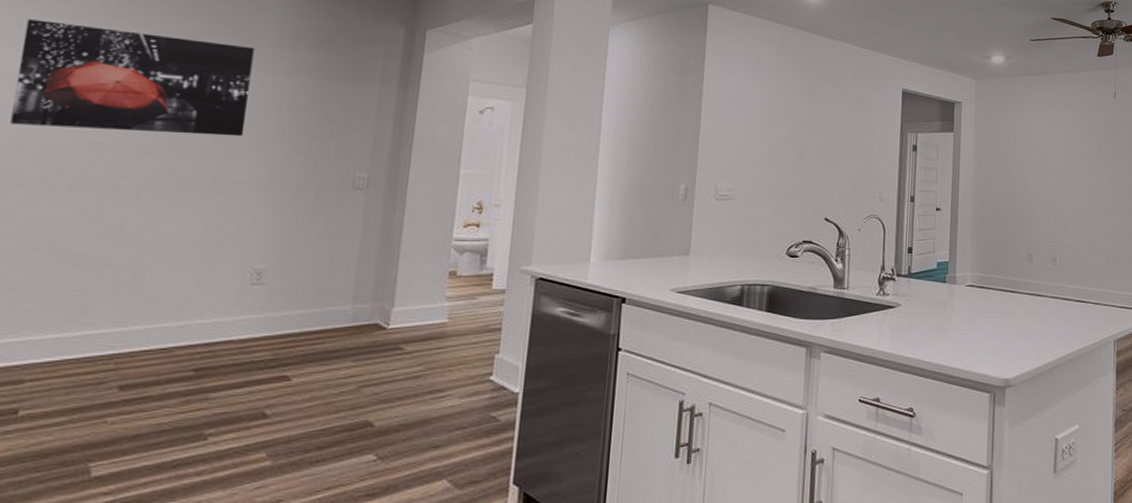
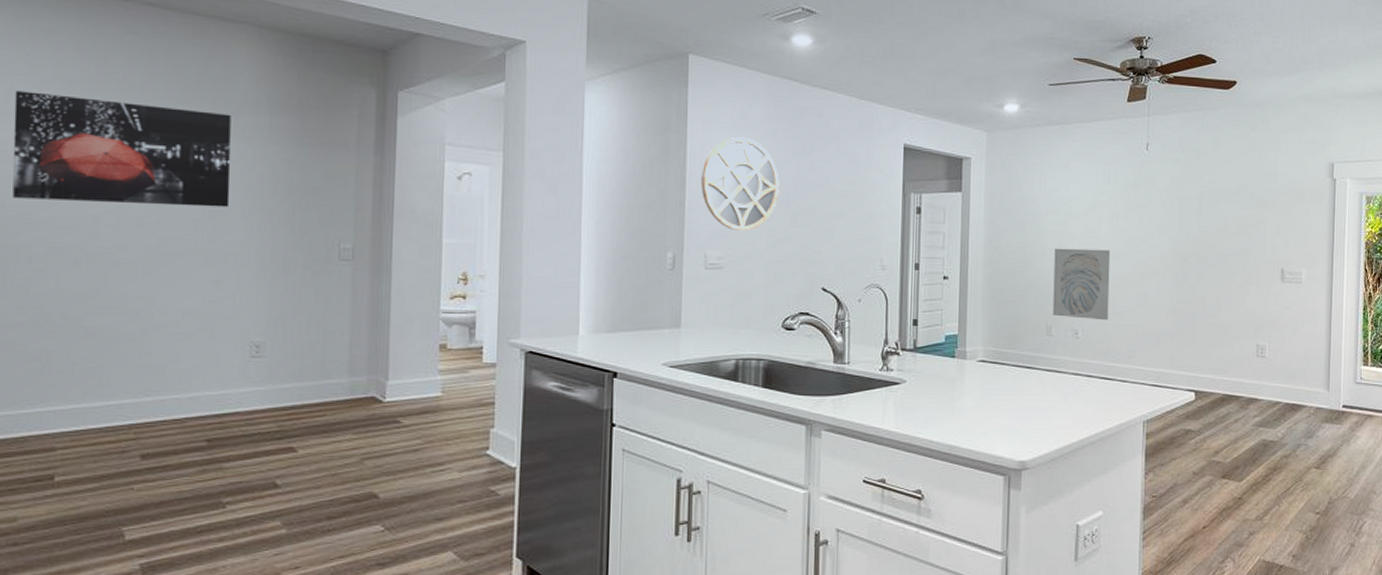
home mirror: none [715,79,789,165] -> present [701,136,780,232]
wall art: none [1033,183,1084,249] -> present [1052,248,1111,321]

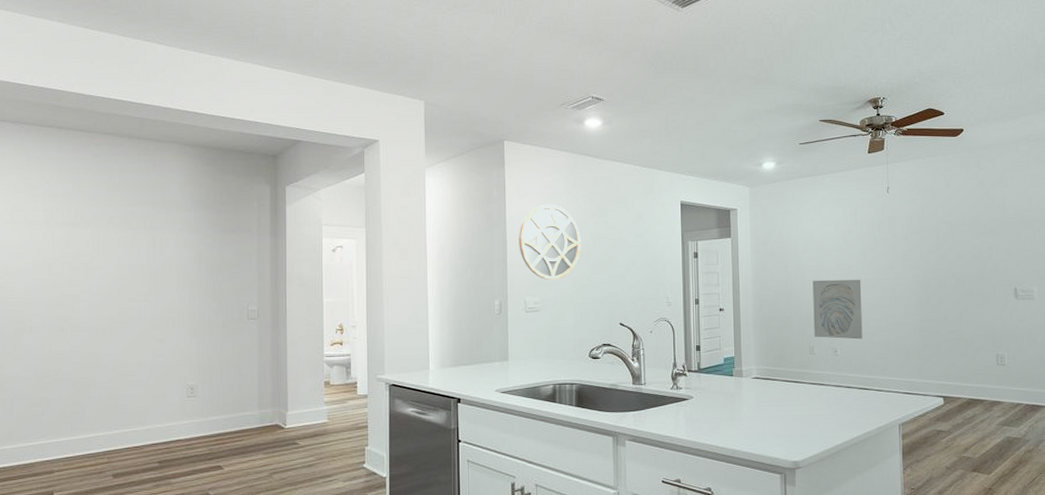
wall art: present [13,91,231,208] -> none [18,205,168,285]

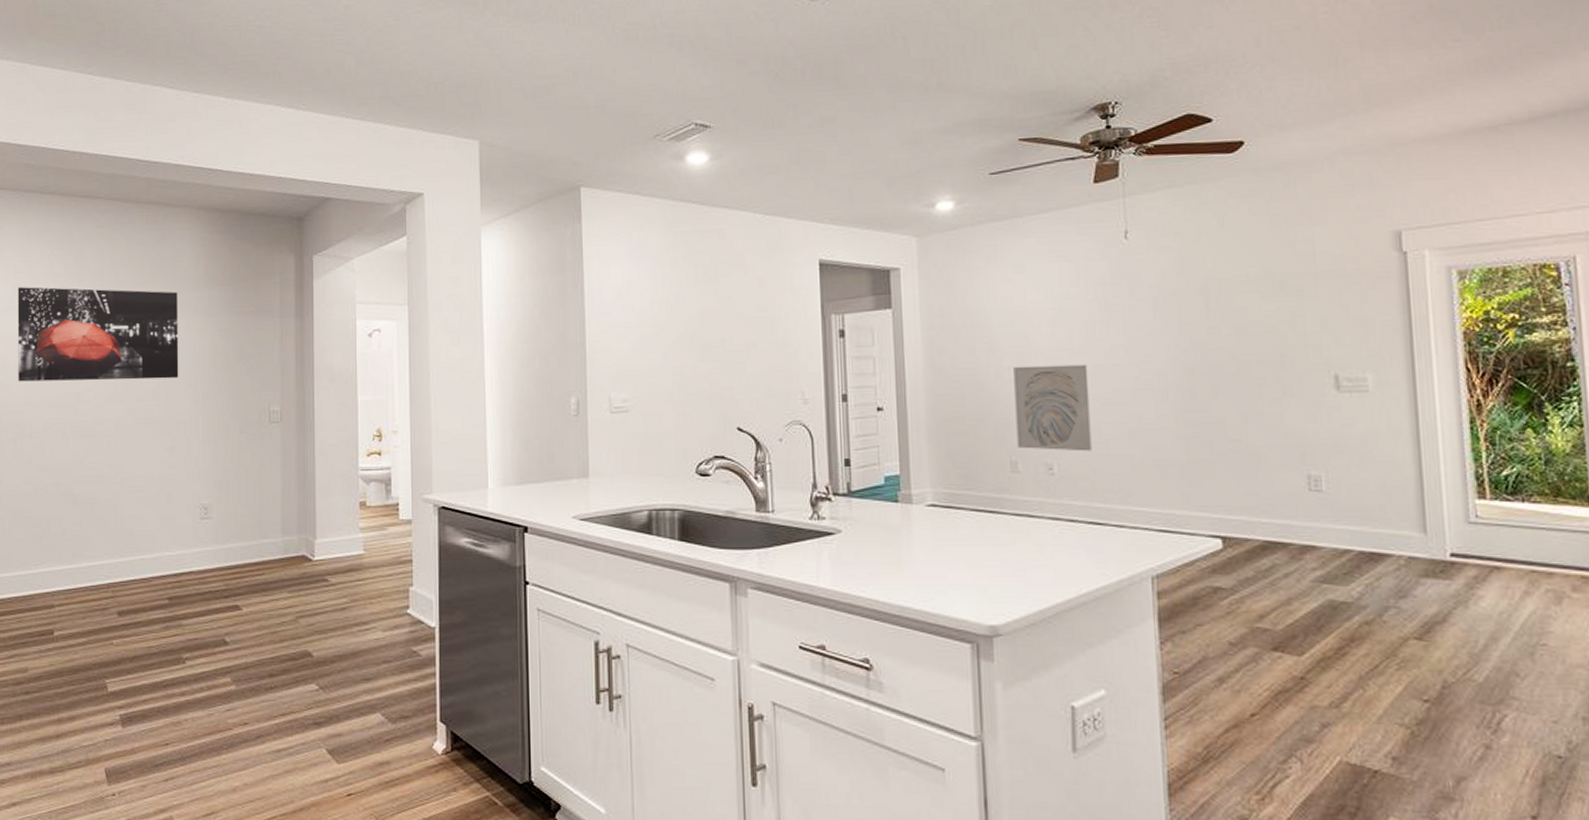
wall art: none [18,205,168,285] -> present [17,287,179,382]
home mirror: present [519,204,581,281] -> none [600,268,683,371]

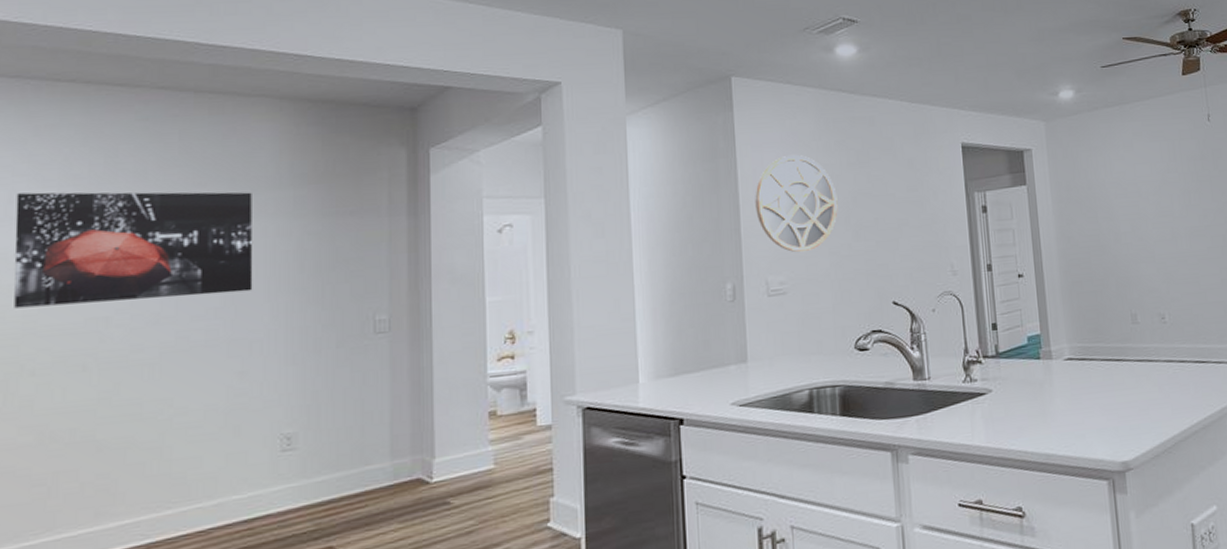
home mirror: none [600,268,683,371] -> present [755,154,838,253]
wall art: present [1013,364,1092,452] -> none [1129,227,1194,303]

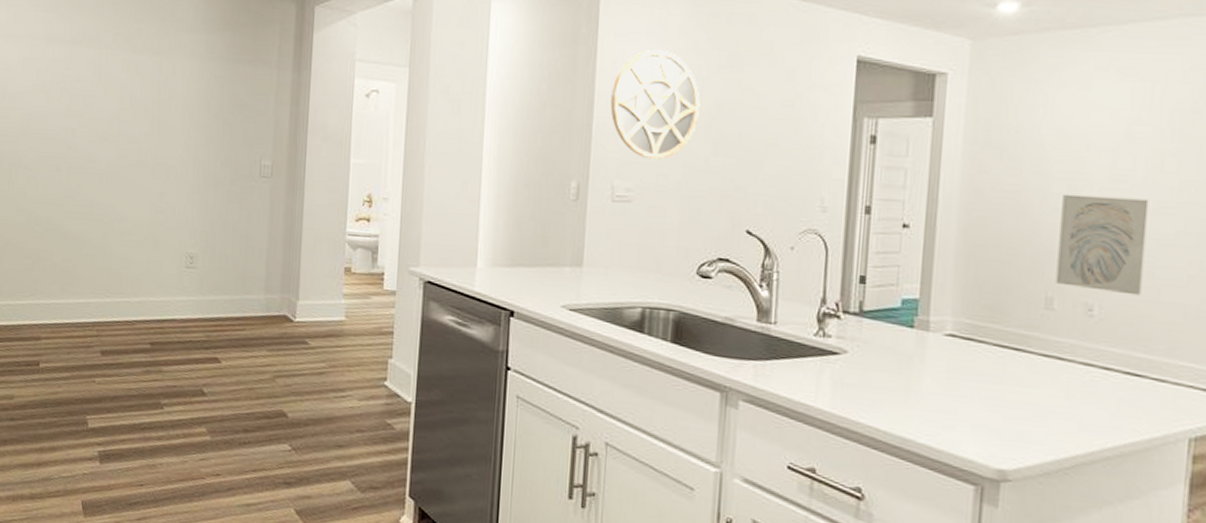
wall art: present [14,192,253,309] -> none [16,15,176,123]
wall art: none [1129,227,1194,303] -> present [1055,194,1149,296]

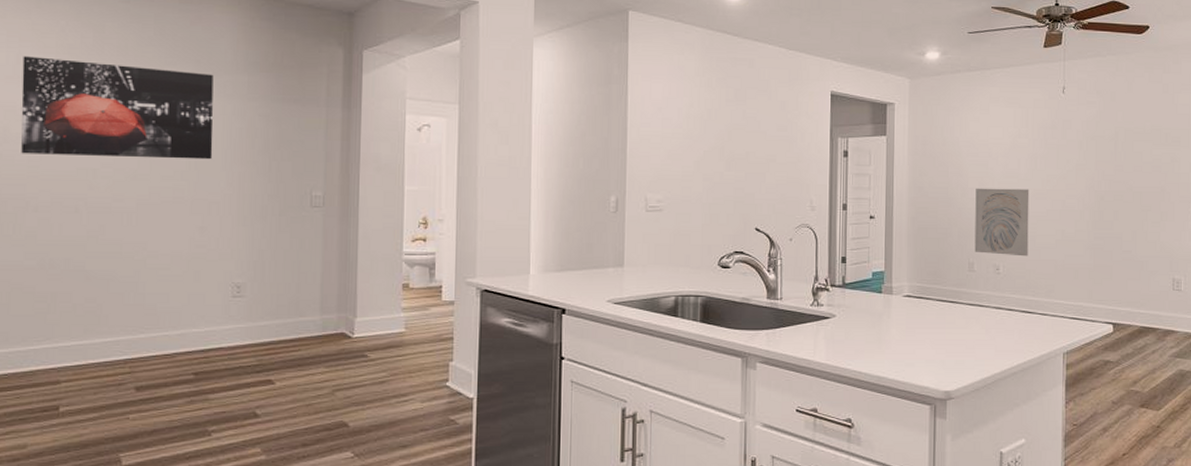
wall art: none [16,15,176,123] -> present [21,56,214,160]
home mirror: present [610,49,701,160] -> none [641,87,714,176]

